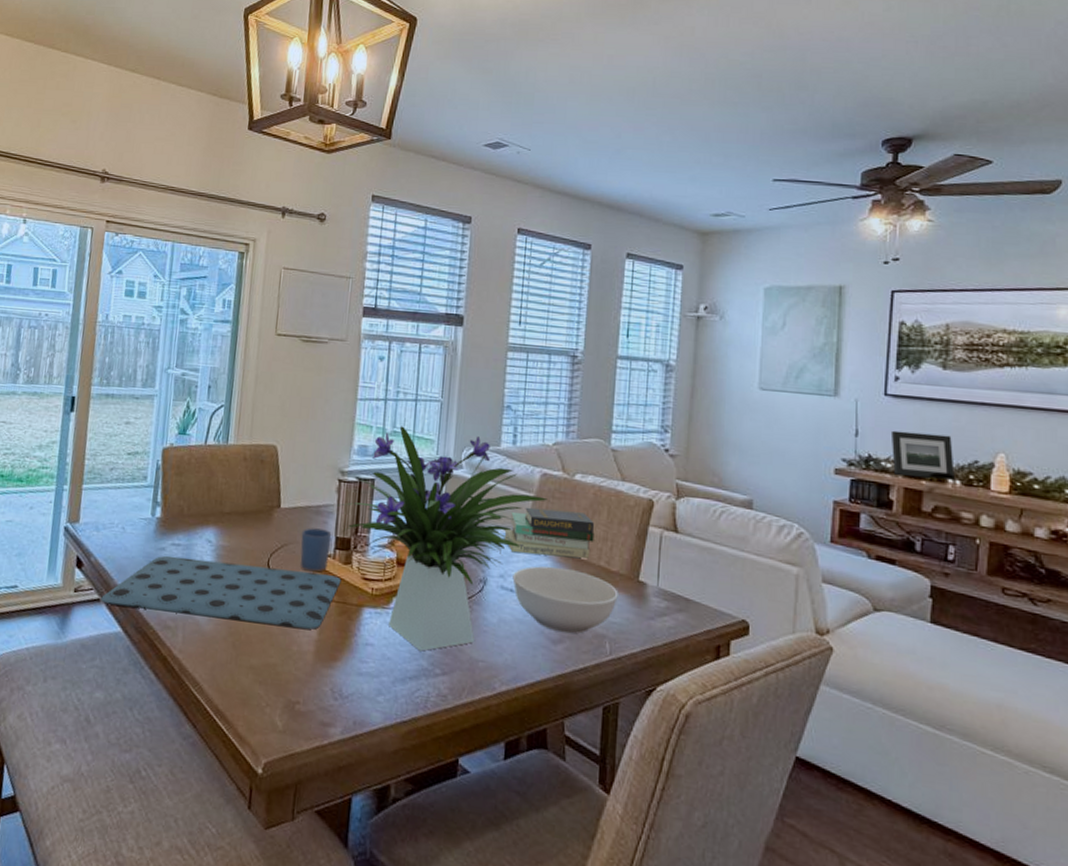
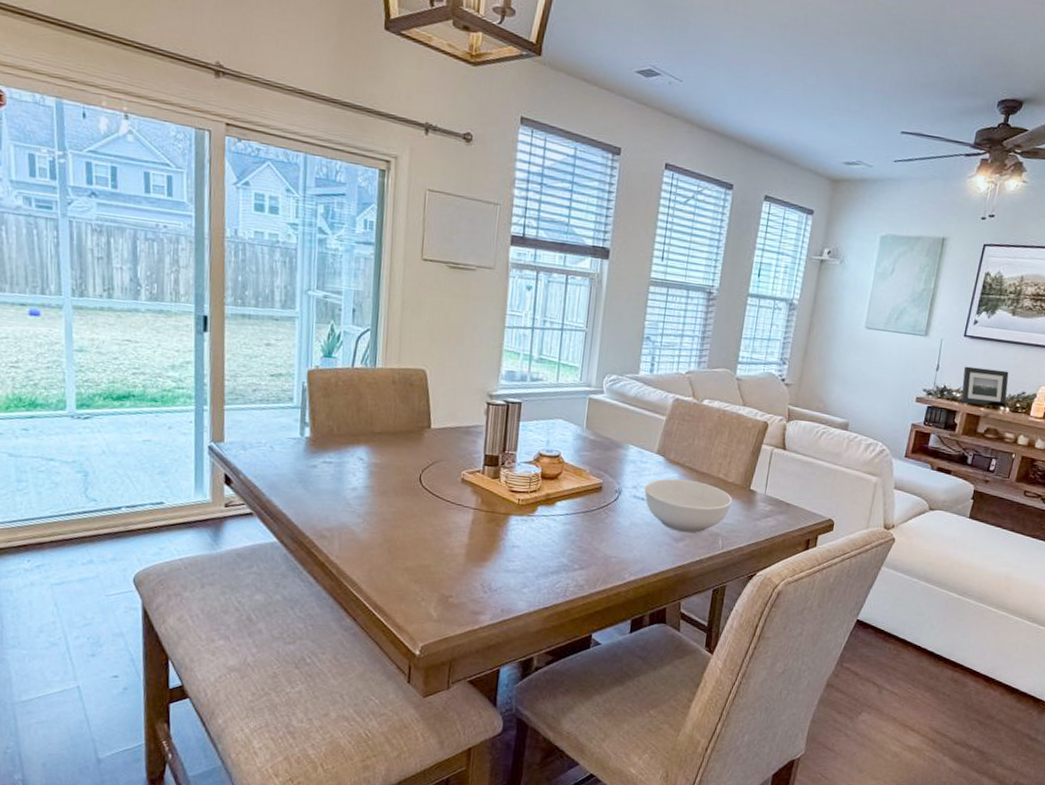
placemat: present [101,555,342,630] -> none [254,472,490,535]
mug: present [300,528,332,572] -> none [451,446,481,486]
flower arrangement: present [337,426,548,651] -> none [486,353,678,551]
books: present [504,507,595,559] -> none [638,428,717,472]

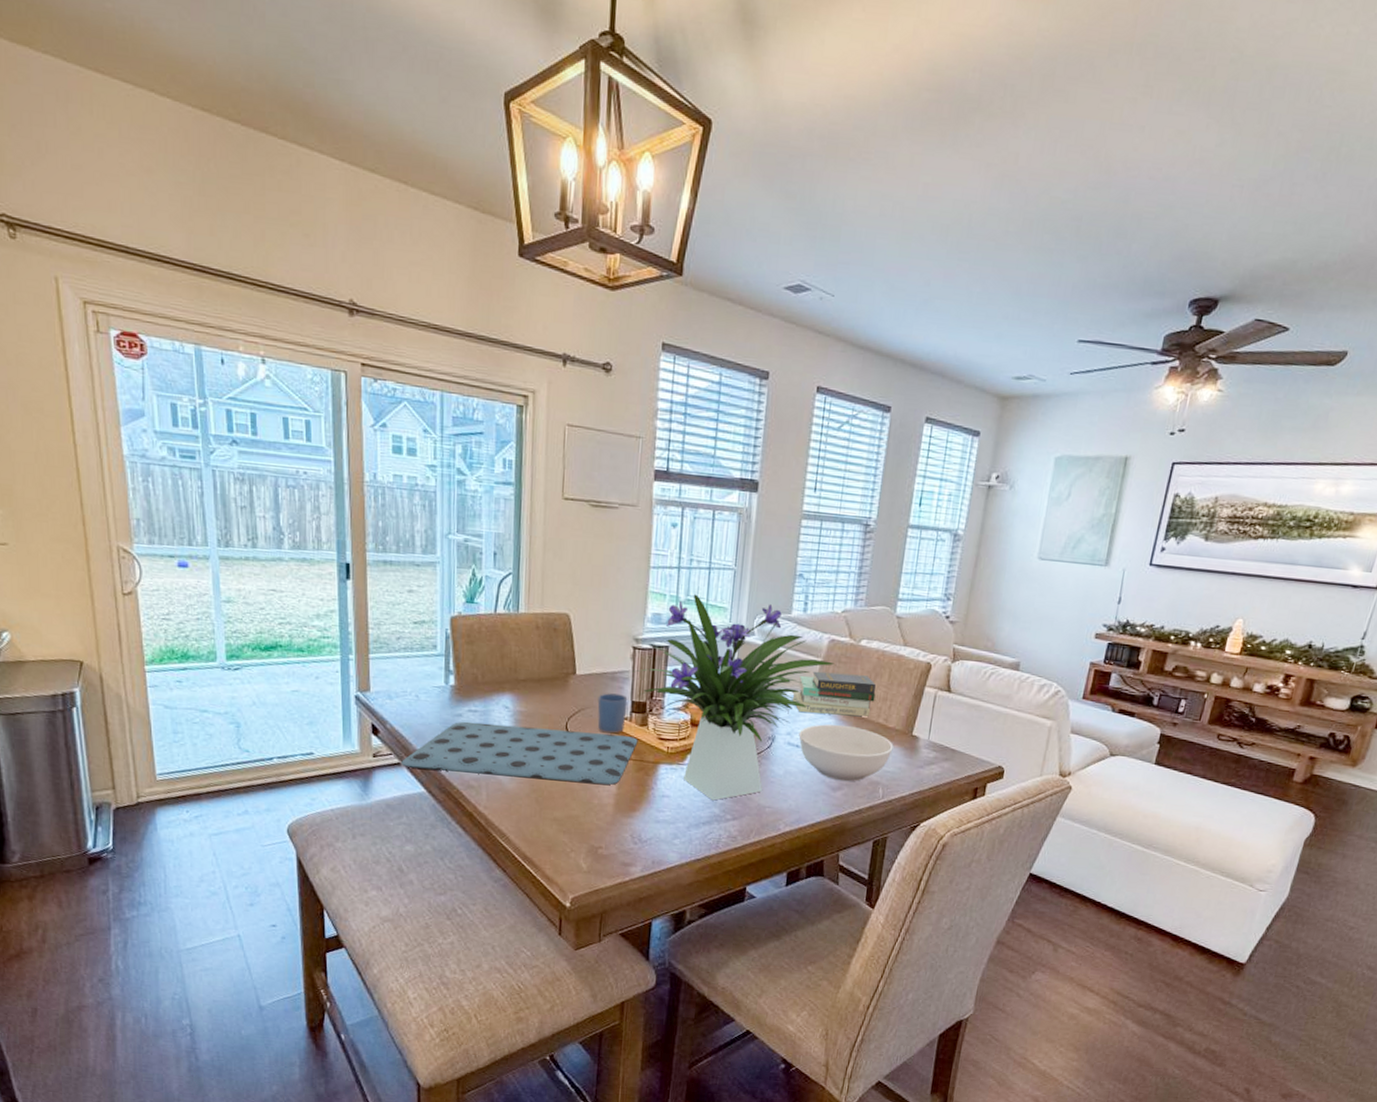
placemat: none [254,472,490,535] -> present [401,721,638,785]
mug: none [451,446,481,486] -> present [597,693,628,734]
flower arrangement: none [486,353,678,551] -> present [633,594,834,801]
books: none [638,428,717,472] -> present [792,671,876,717]
picture frame: present [961,366,1009,408] -> none [1146,598,1201,643]

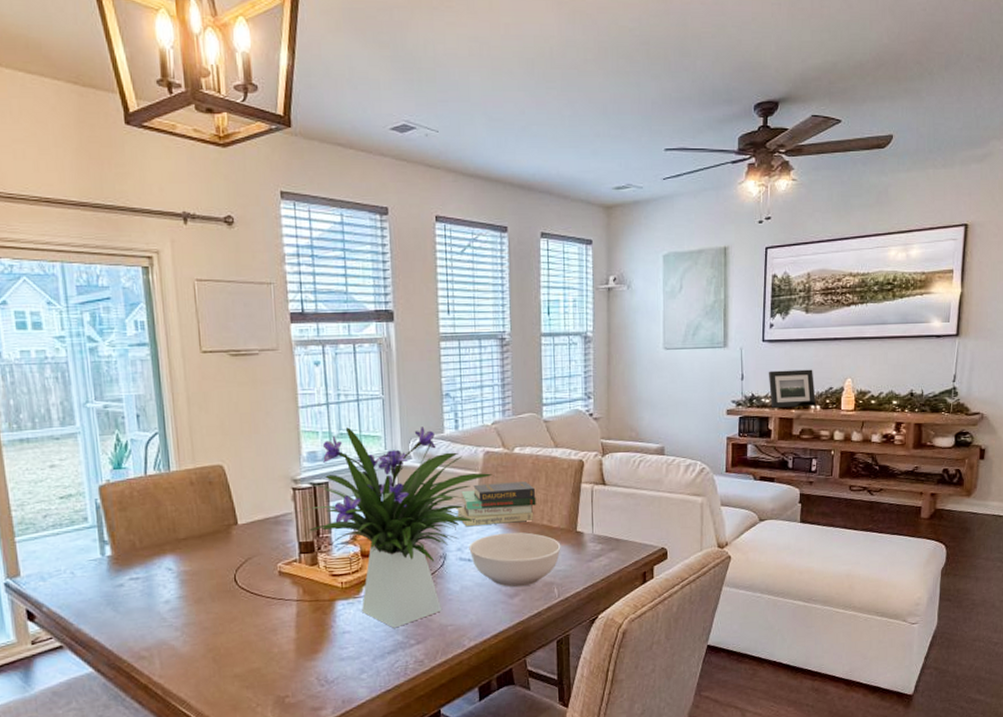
placemat: present [401,721,638,785] -> none [63,578,311,649]
mug: present [597,693,628,734] -> none [263,537,295,579]
picture frame: none [1146,598,1201,643] -> present [768,369,816,408]

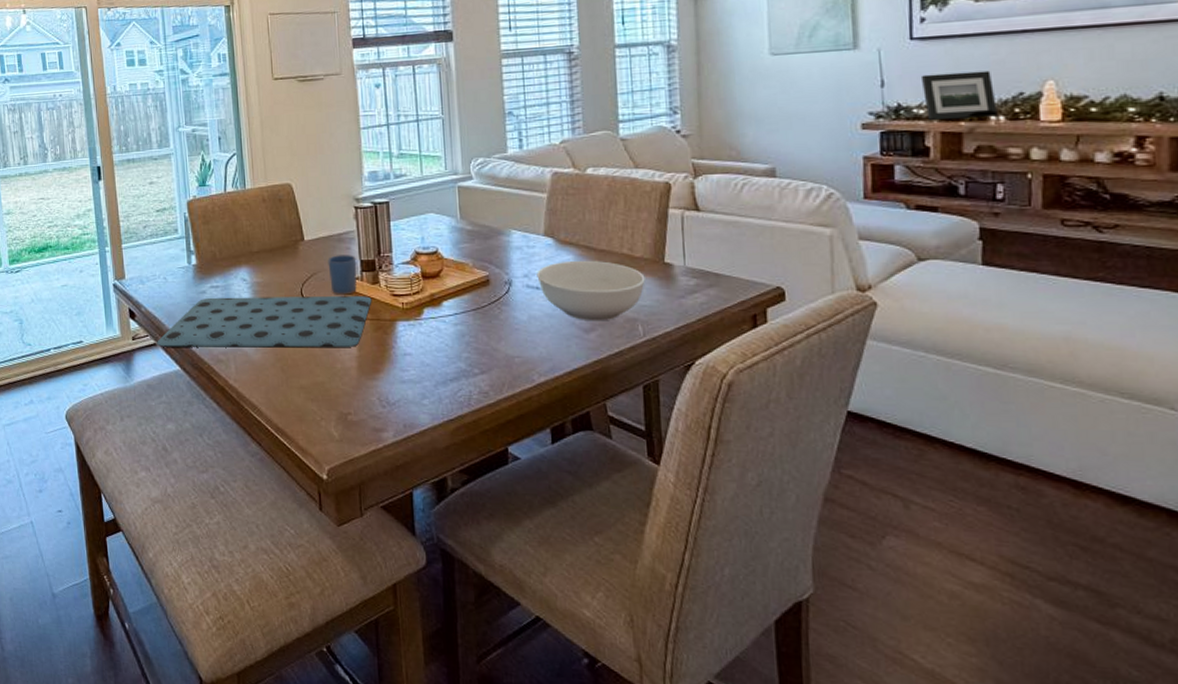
placemat: none [63,578,311,649] -> present [157,296,372,348]
mug: none [263,537,295,579] -> present [327,255,357,295]
flower arrangement: present [295,427,492,628] -> none [357,146,562,355]
books: present [457,481,536,527] -> none [522,205,614,252]

